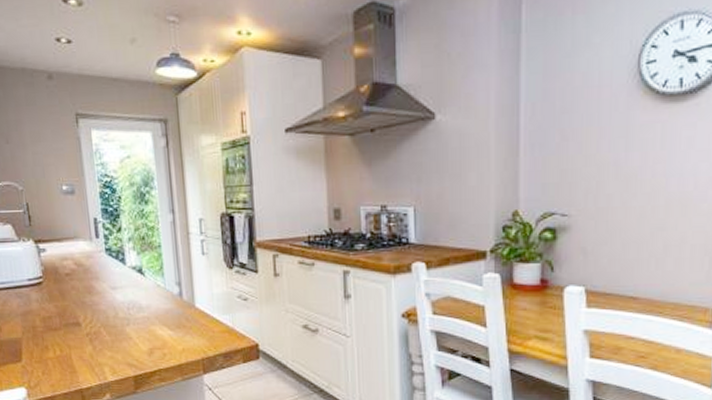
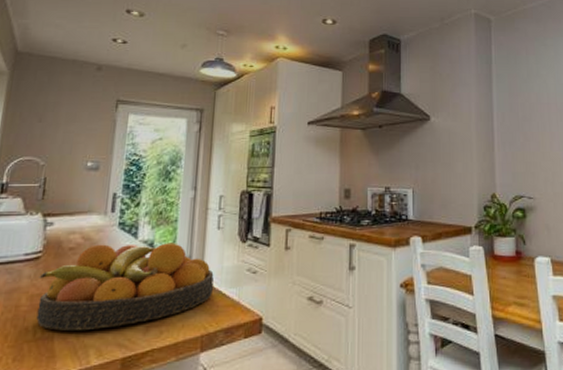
fruit bowl: none [45,269,208,351] -> present [36,243,214,331]

